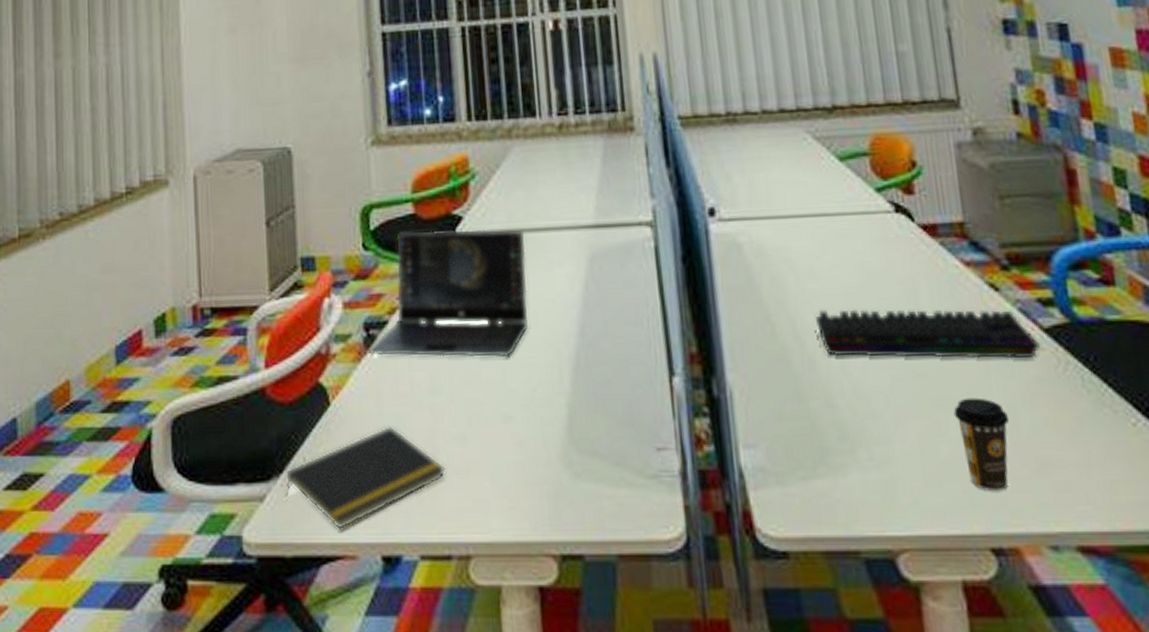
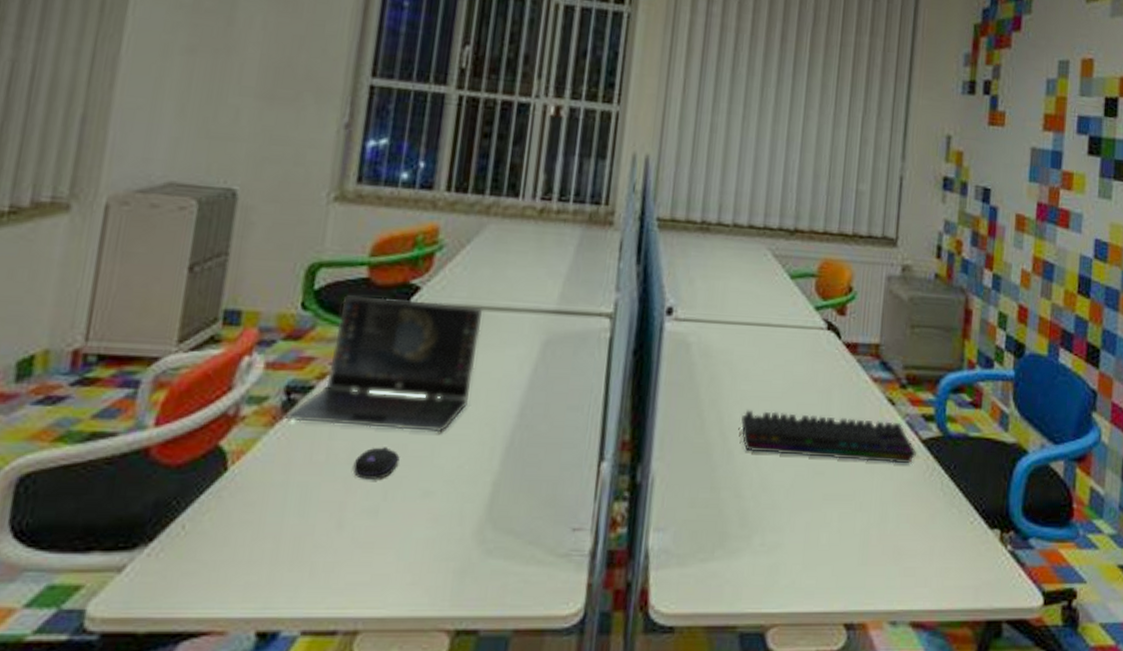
notepad: present [285,425,446,529] -> none [151,495,349,603]
computer mouse: none [435,375,476,407] -> present [353,447,400,479]
coffee cup: present [953,397,1010,492] -> none [838,494,881,576]

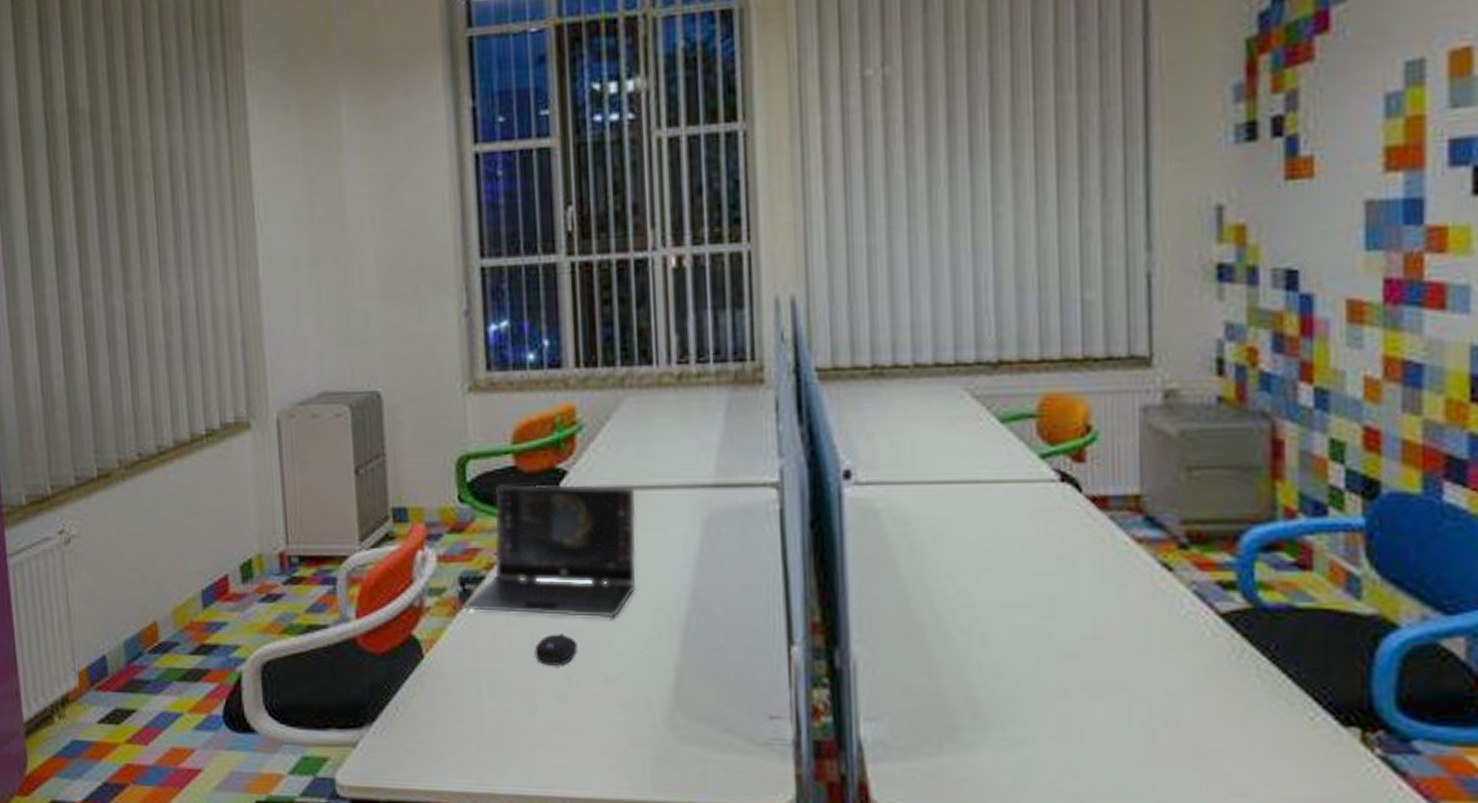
keyboard: present [740,410,916,464] -> none [955,584,1213,644]

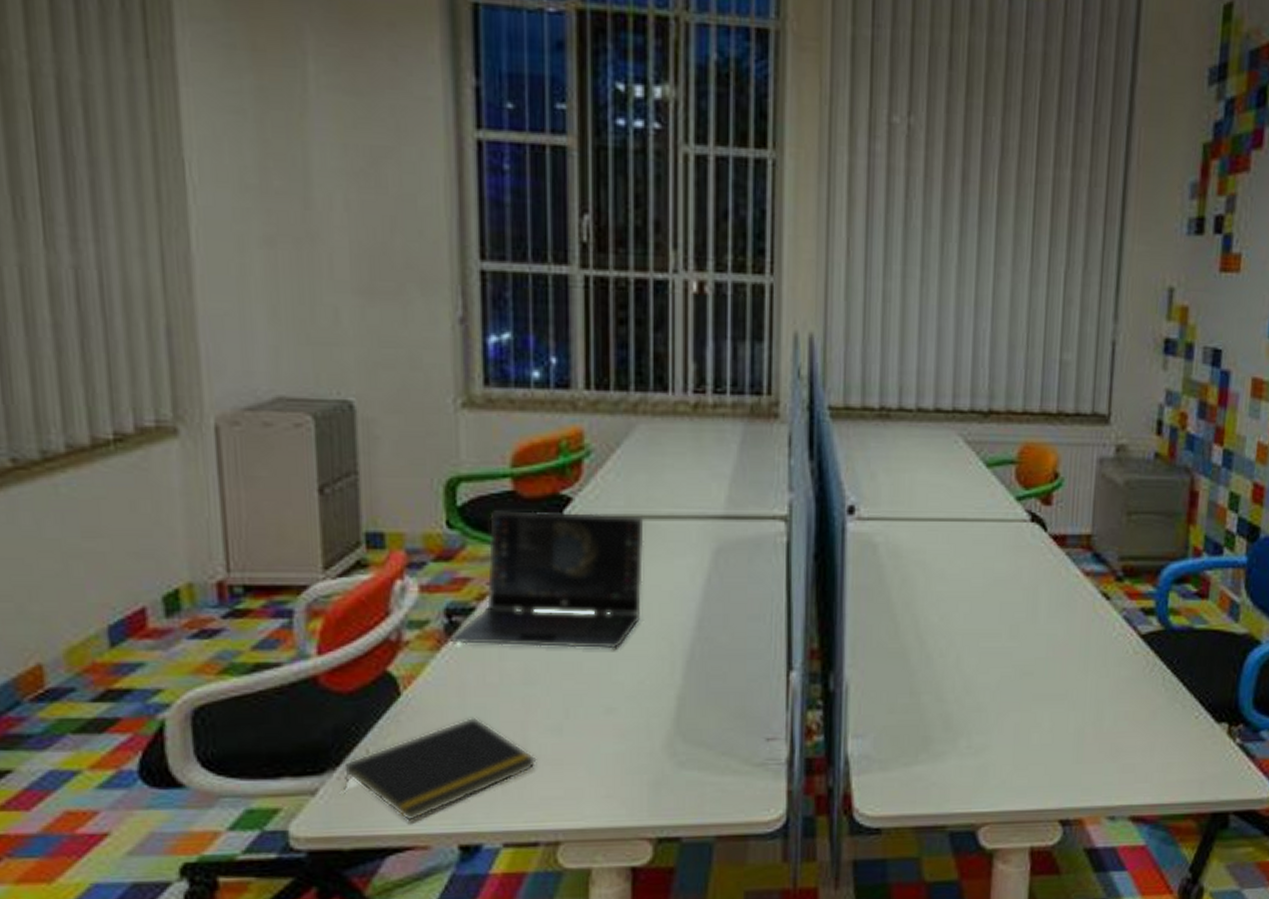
notepad: none [378,681,544,778] -> present [343,717,537,821]
computer mouse: present [534,634,578,665] -> none [529,666,576,698]

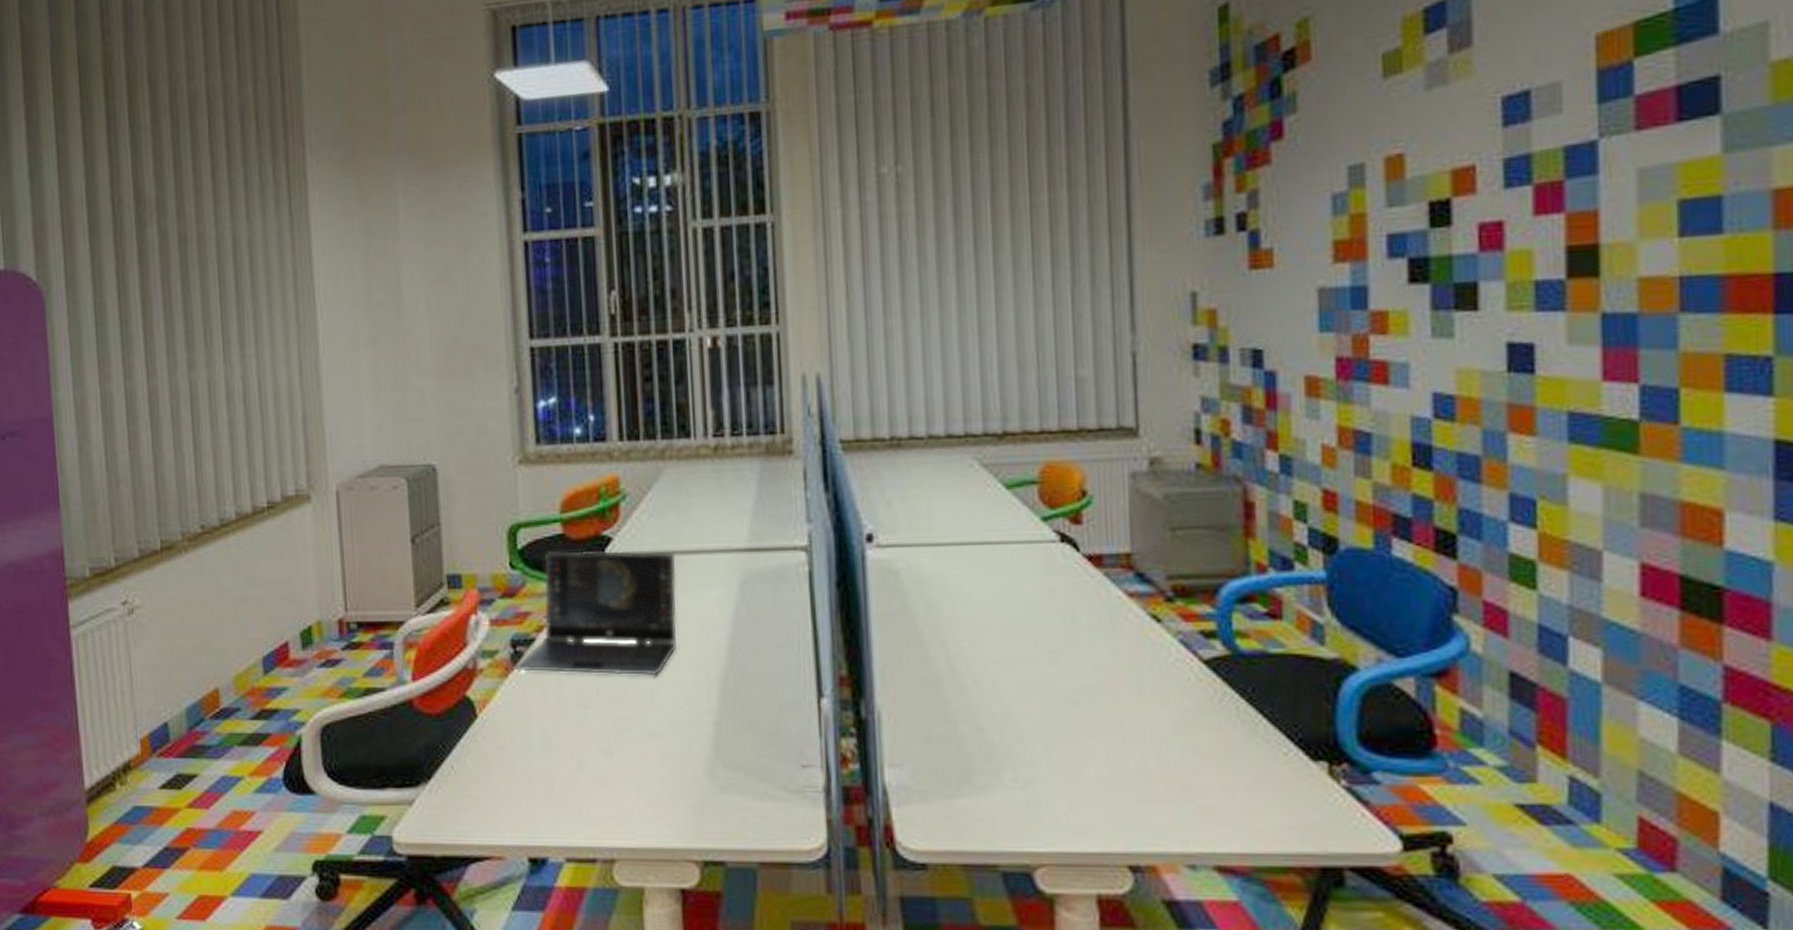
notepad: present [343,717,537,821] -> none [433,738,592,832]

